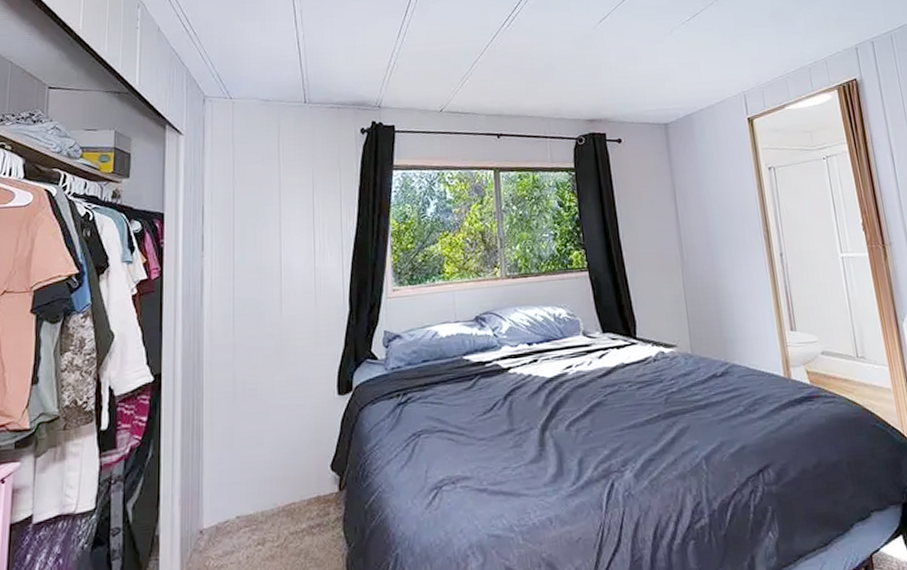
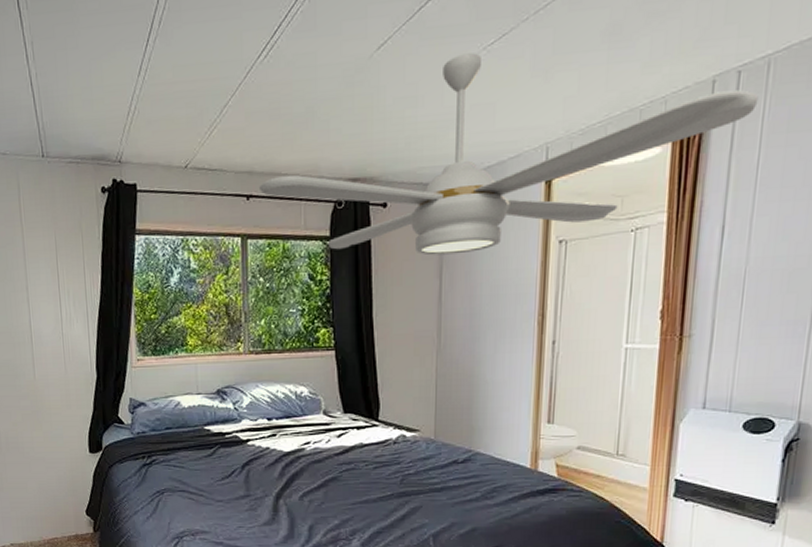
ceiling fan: none [507,26,892,182] -> present [258,53,759,256]

